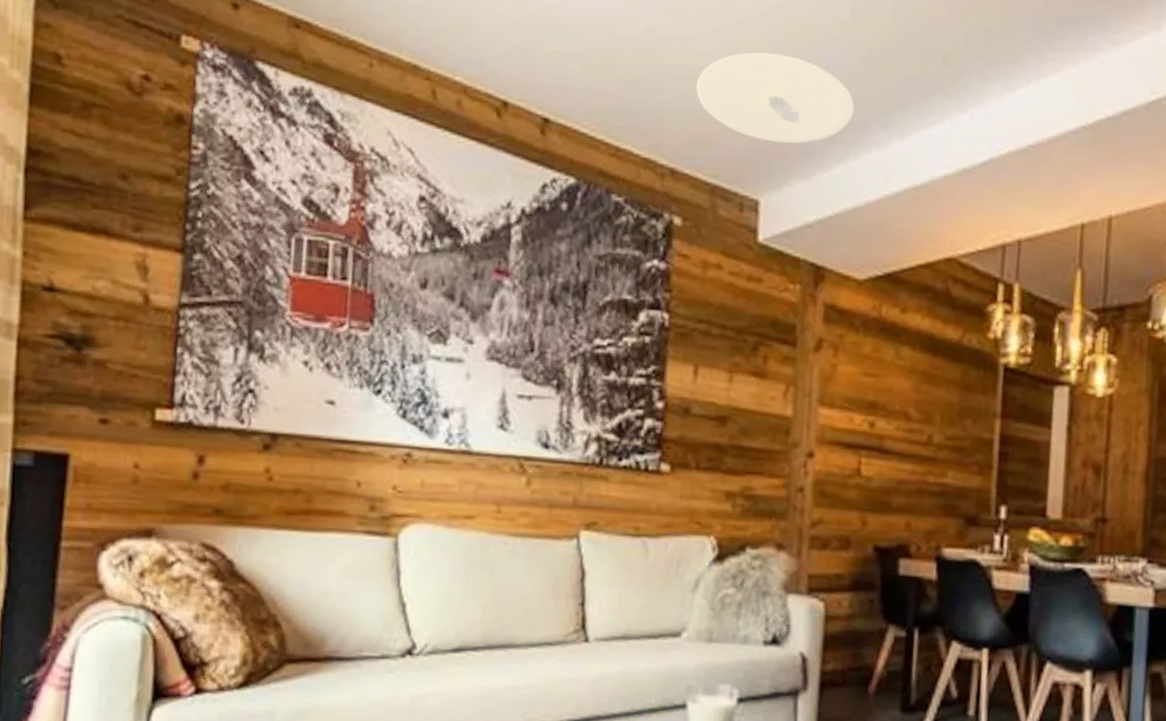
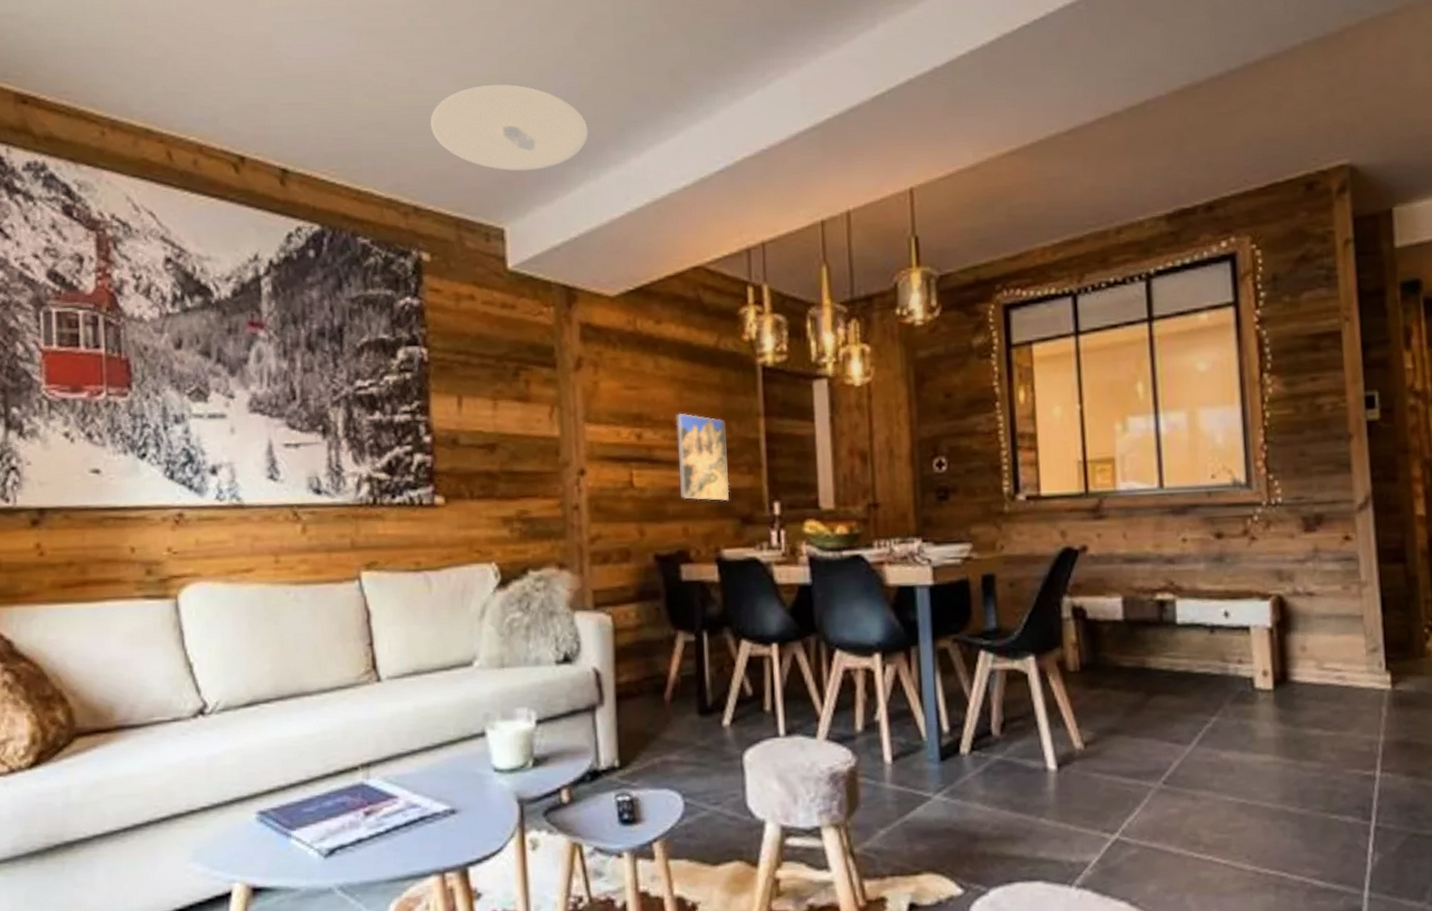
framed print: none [907,405,960,500] -> present [675,413,730,502]

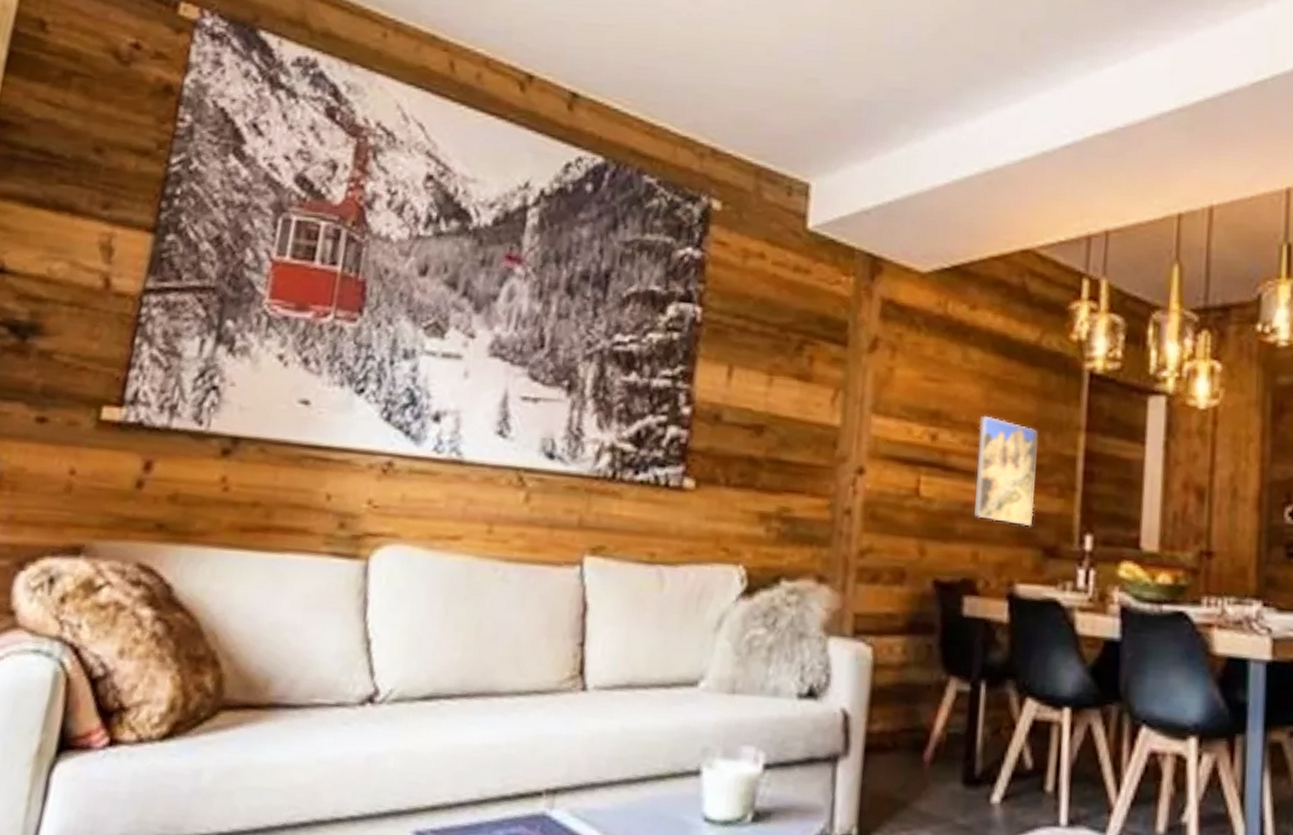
ceiling light: present [431,85,588,171] -> none [744,26,921,123]

